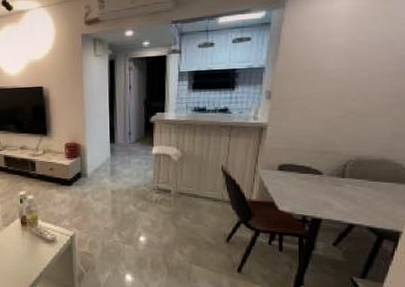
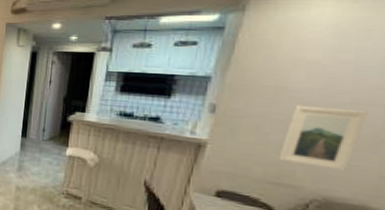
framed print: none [322,83,380,134] -> present [279,106,368,172]

